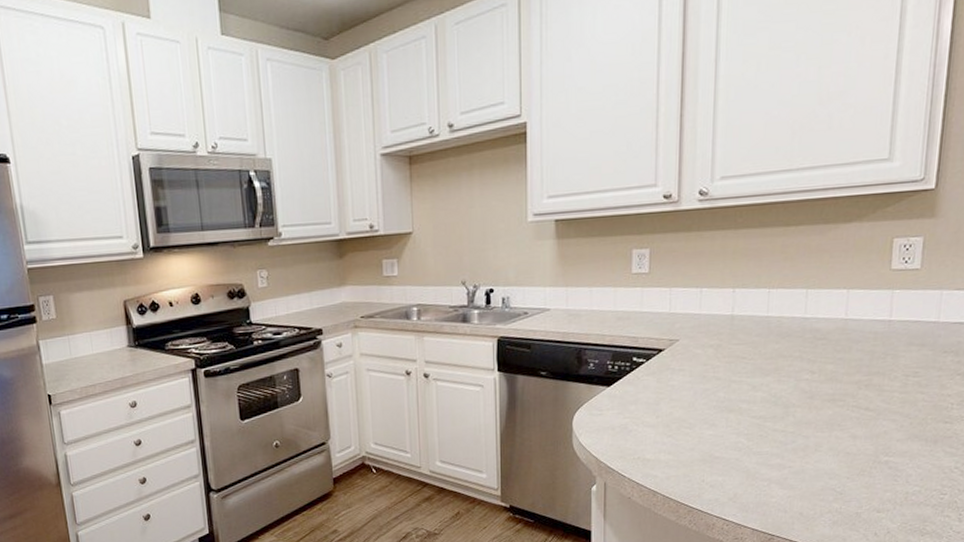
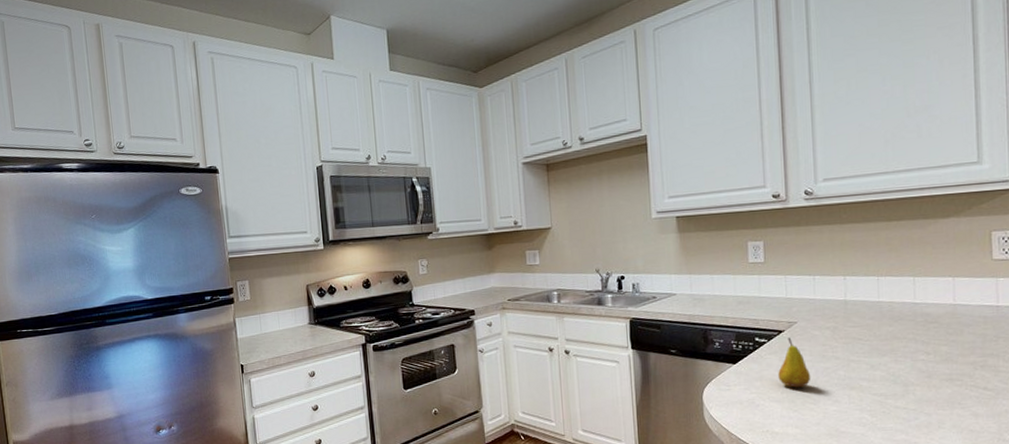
fruit: none [654,357,689,412] -> present [778,337,811,388]

